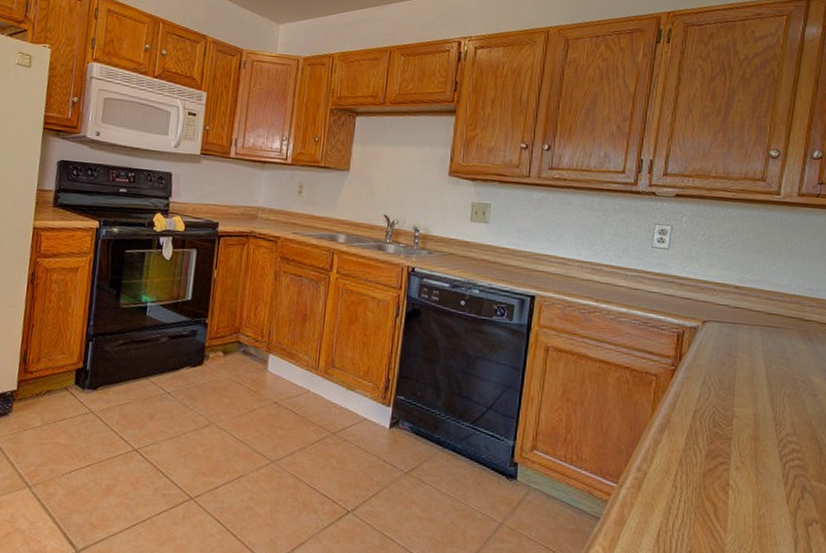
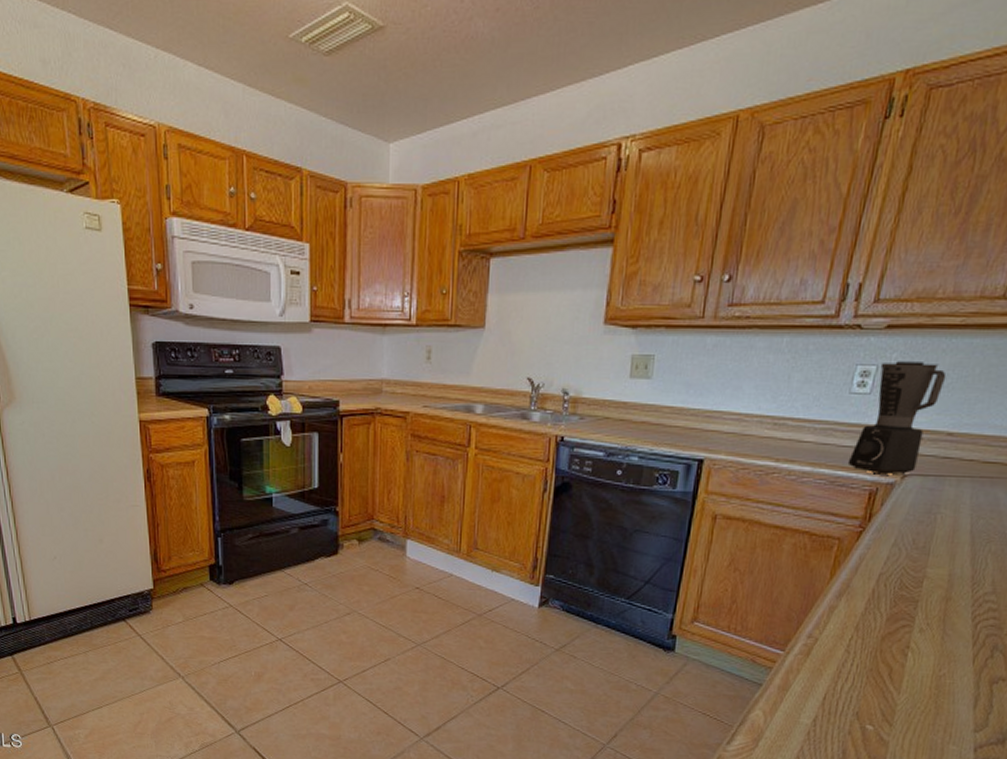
blender: none [656,224,727,321] -> present [847,361,947,475]

